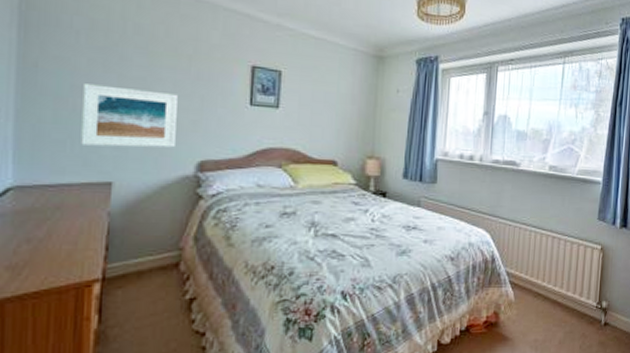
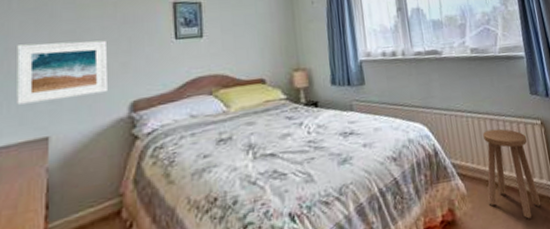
stool: none [532,247,584,332] -> present [483,128,541,219]

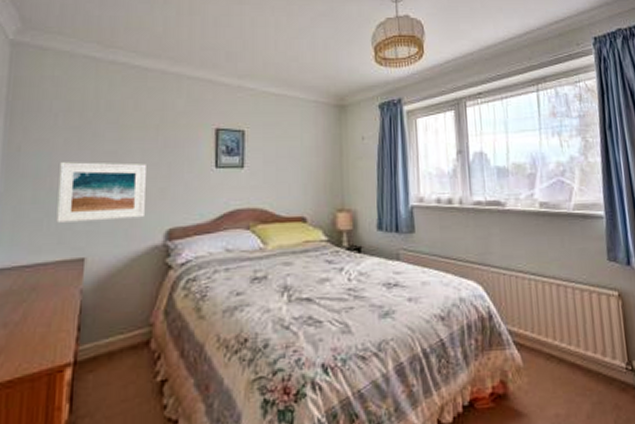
stool: present [483,128,541,219] -> none [547,296,612,403]

